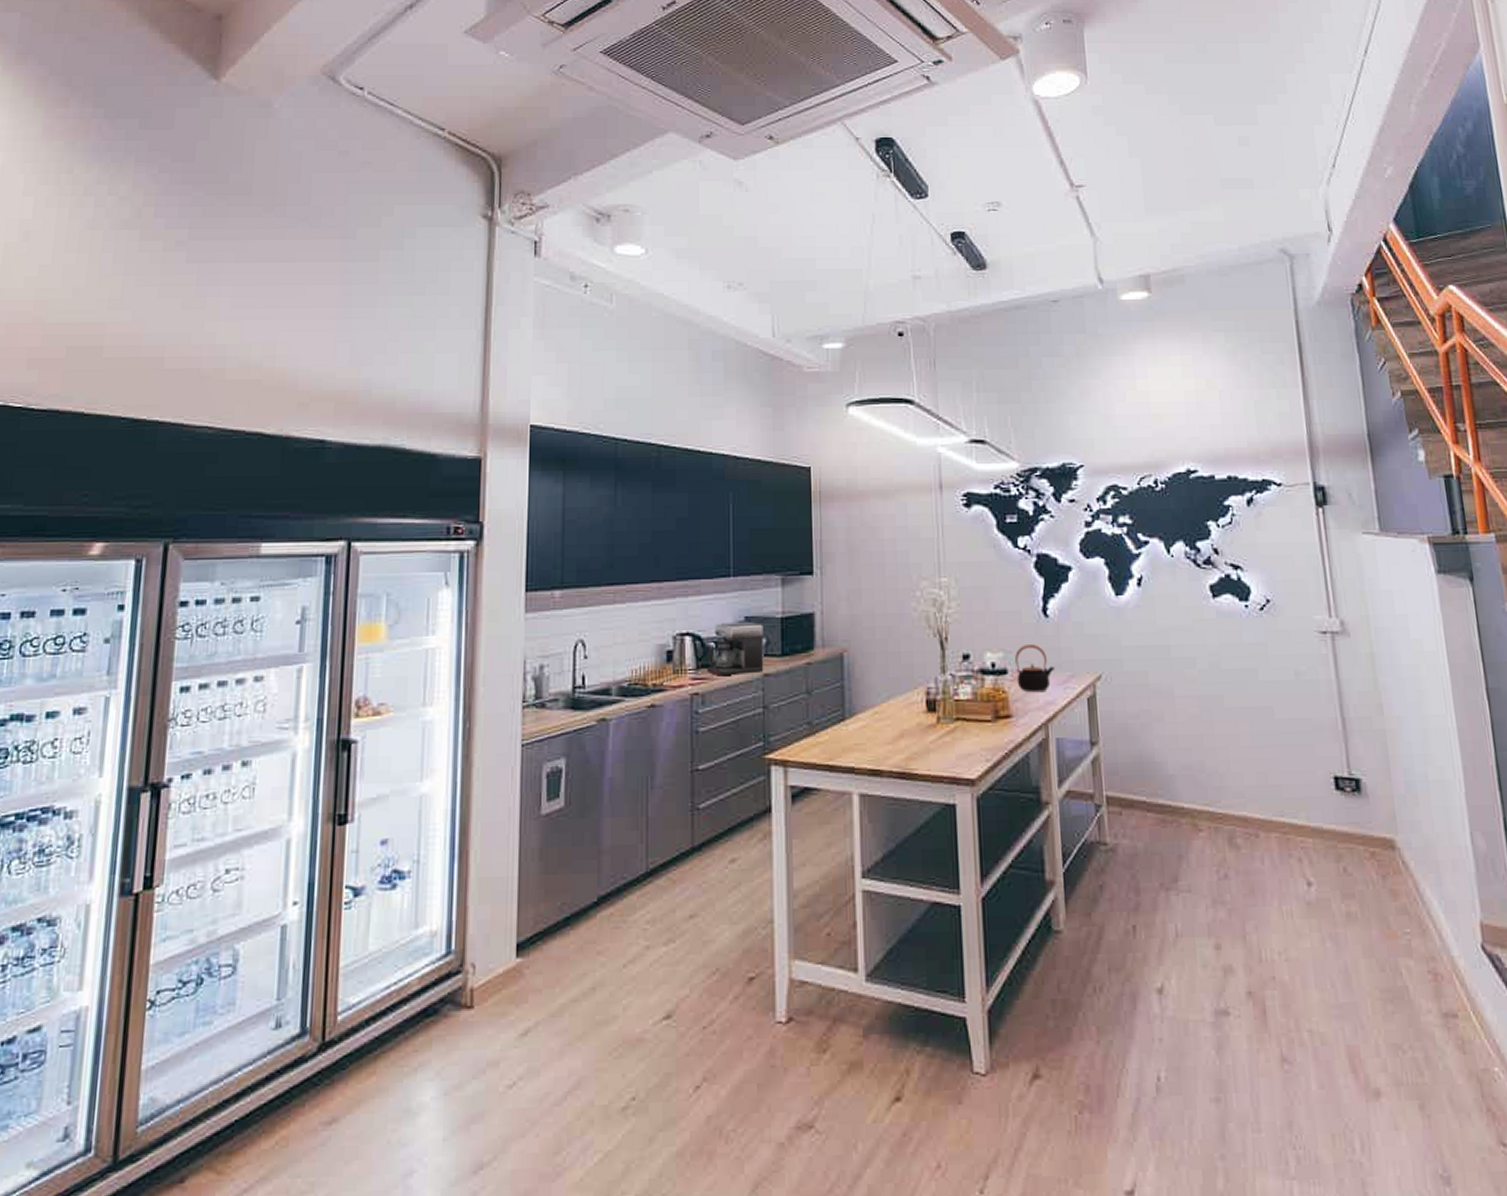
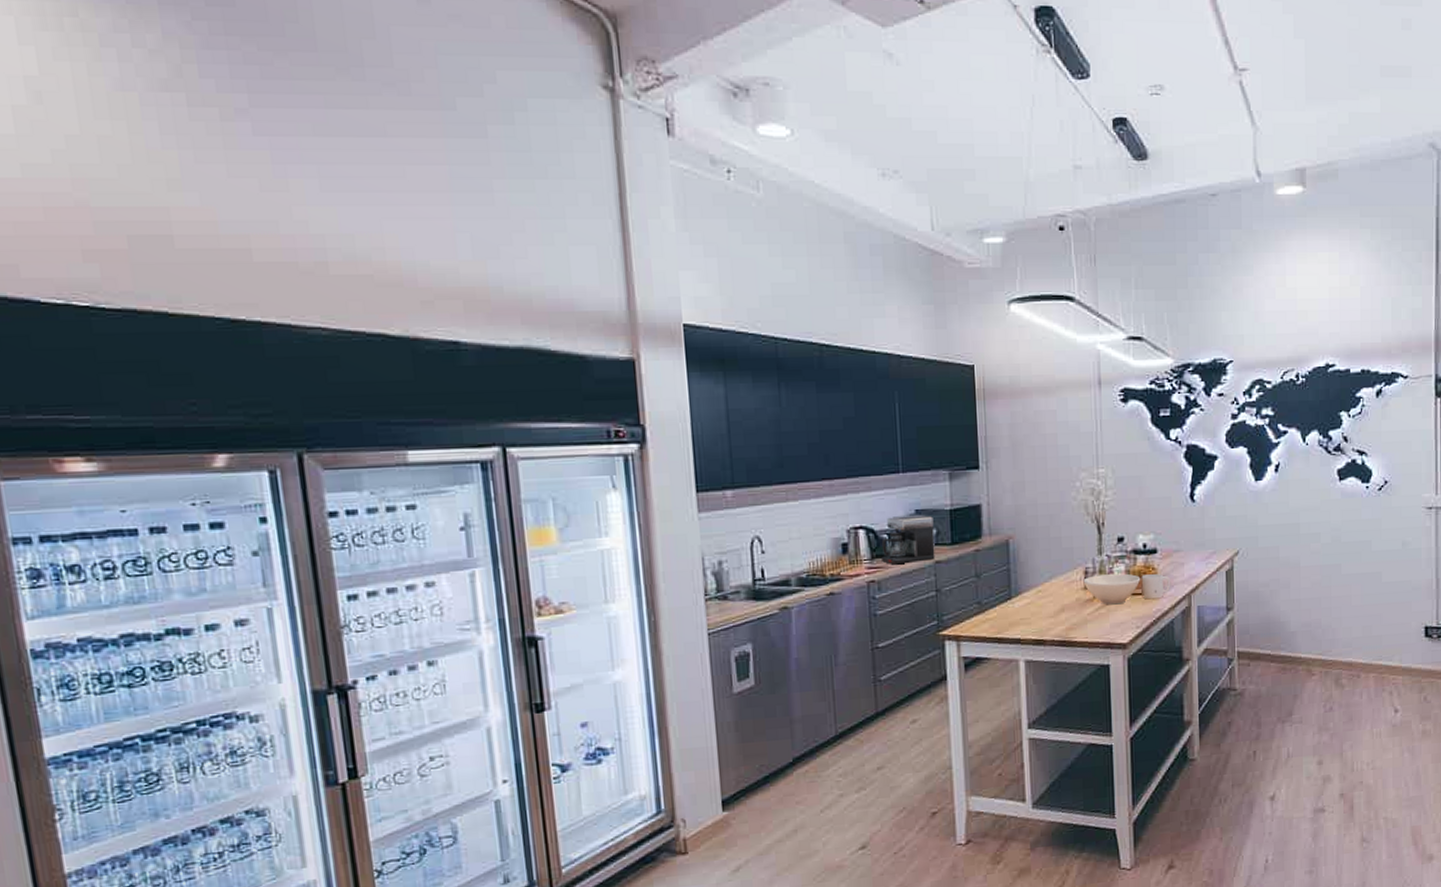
bowl: none [925,696,990,732] -> present [1083,573,1141,605]
mug: none [990,698,1025,728] -> present [1141,574,1171,600]
teapot: present [1015,643,1055,693] -> none [1164,525,1199,569]

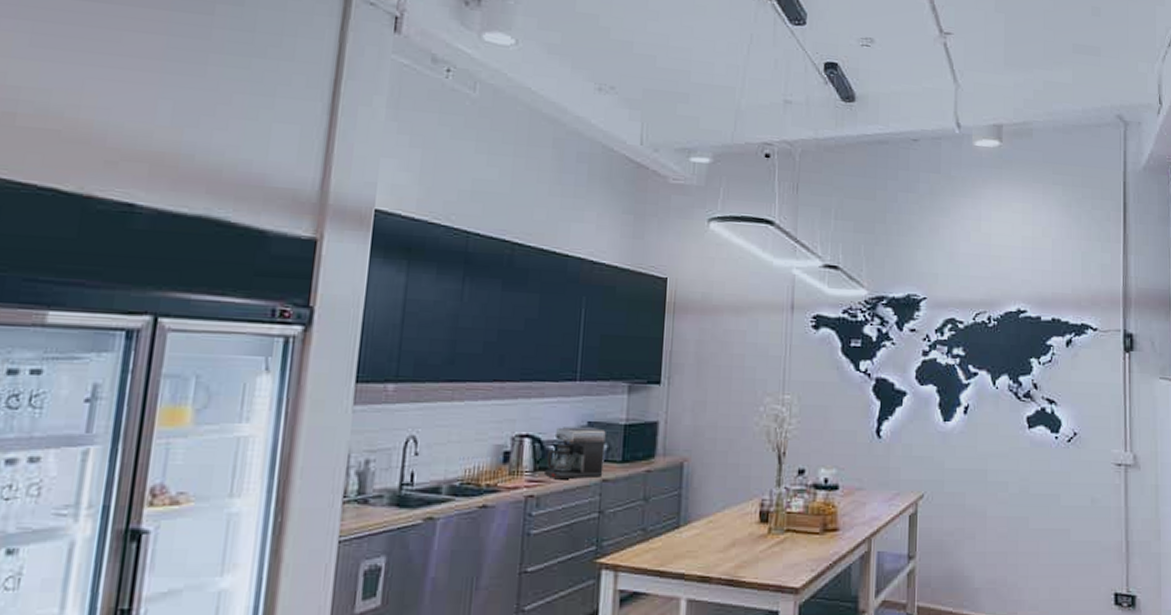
bowl: present [1083,573,1141,605] -> none [758,509,820,543]
mug: present [1141,574,1171,600] -> none [819,512,851,540]

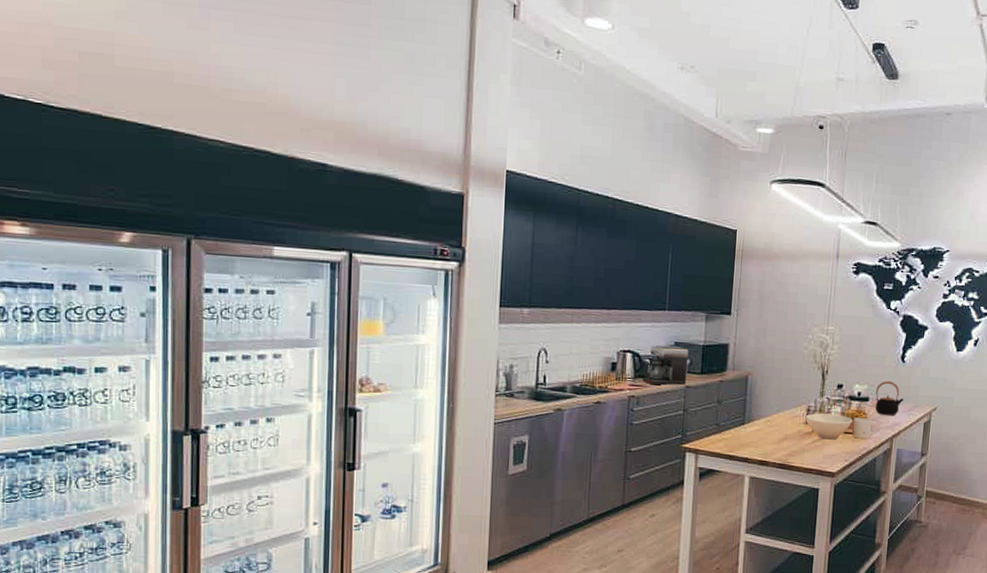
bowl: none [758,509,820,543] -> present [805,413,853,440]
mug: none [819,512,851,540] -> present [852,418,878,439]
teapot: none [846,462,882,509] -> present [875,380,904,416]

